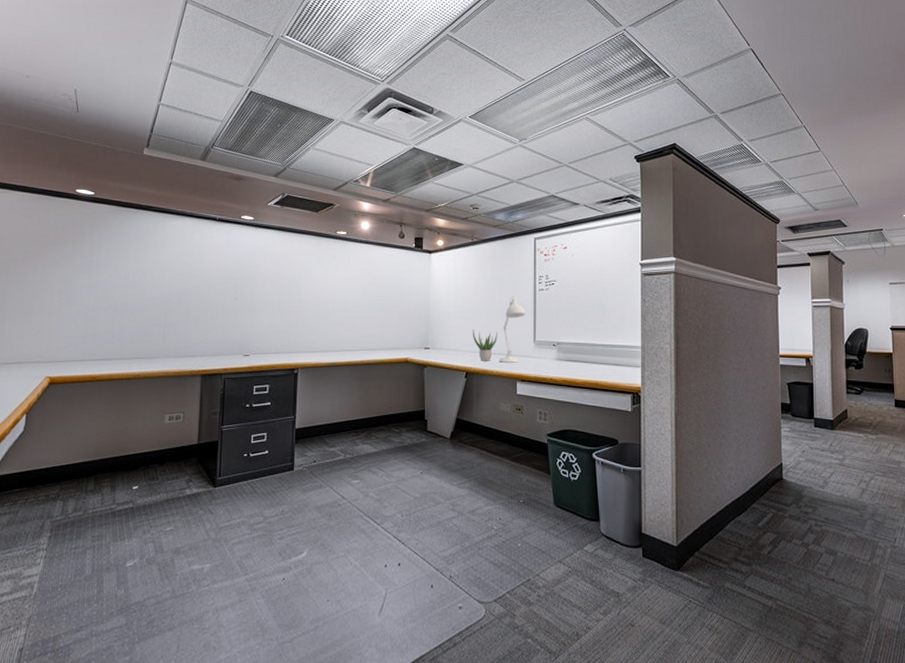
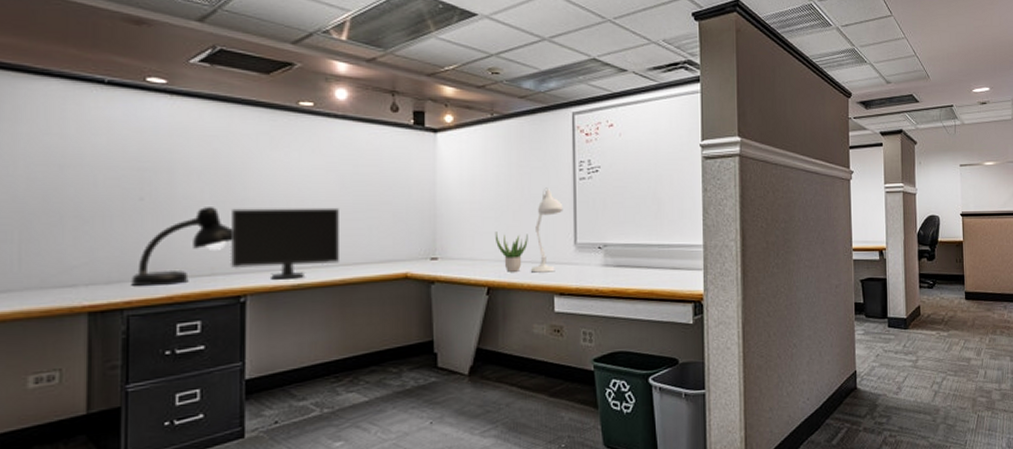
desk lamp: none [227,305,291,358] -> present [131,207,233,286]
monitor: none [288,307,361,359] -> present [229,207,339,280]

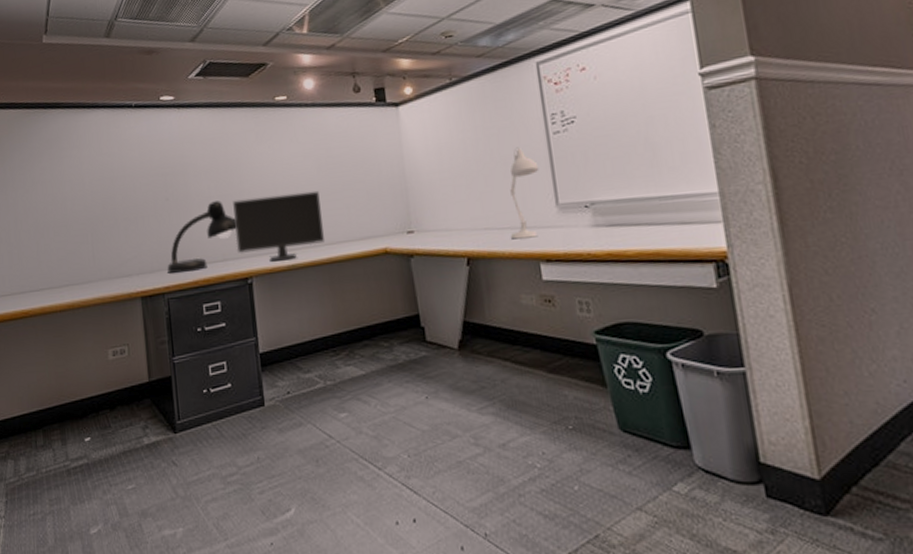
potted plant: present [494,231,528,272] -> none [467,199,505,241]

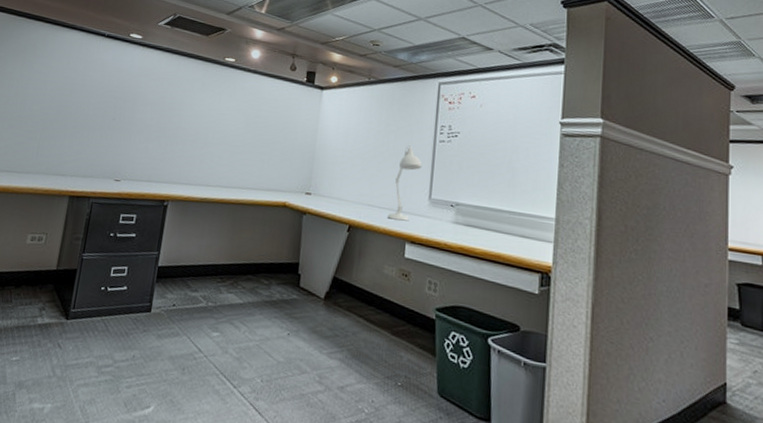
desk lamp: present [167,200,237,273] -> none [98,130,168,185]
monitor: present [233,190,324,262] -> none [161,133,242,194]

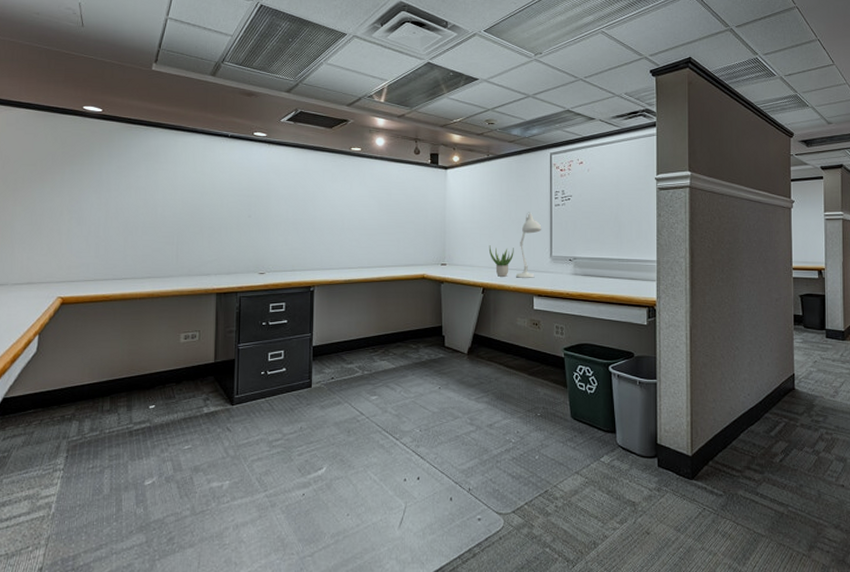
potted plant: none [359,178,389,216] -> present [488,245,514,277]

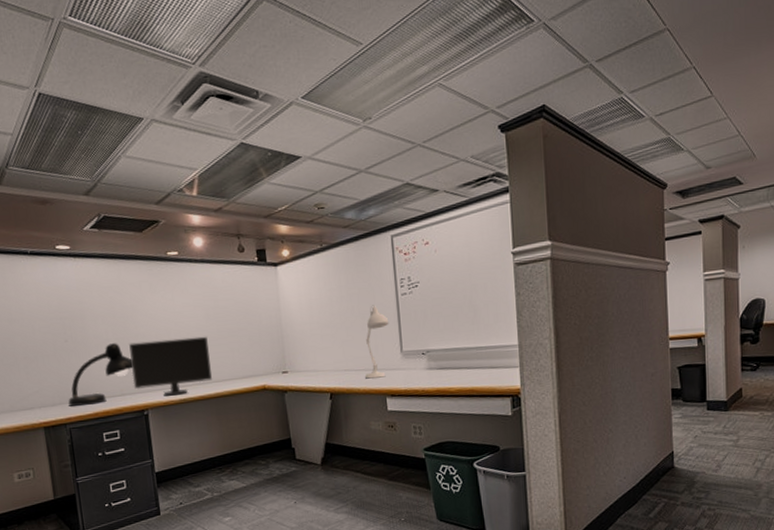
desk lamp: none [243,223,307,276] -> present [68,343,133,406]
monitor: none [304,224,377,276] -> present [129,336,212,396]
potted plant: present [488,245,514,277] -> none [332,346,361,380]

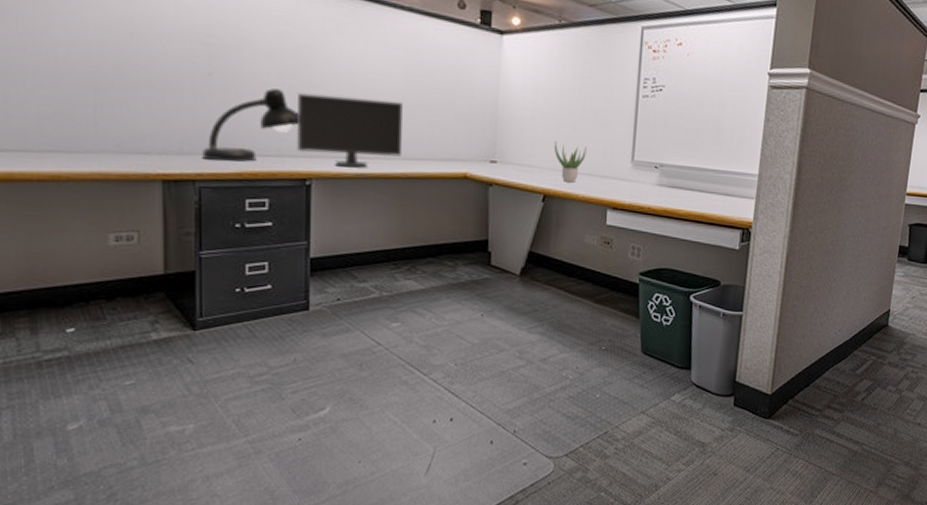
potted plant: none [332,346,361,380] -> present [553,141,587,183]
desk lamp: present [365,305,389,379] -> none [587,102,624,186]

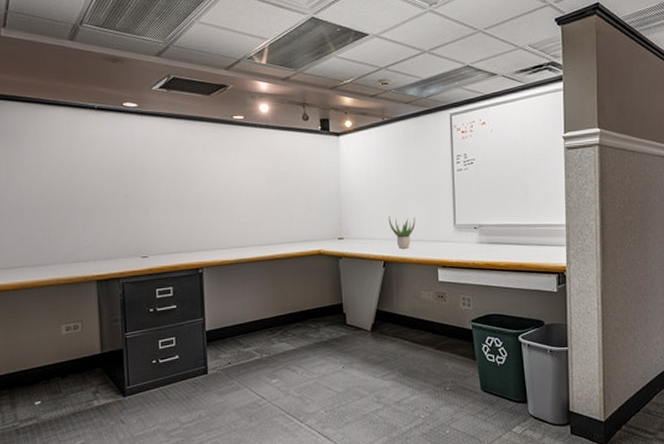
desk lamp: present [202,88,299,162] -> none [123,201,191,261]
monitor: present [296,92,403,168] -> none [189,199,269,256]

